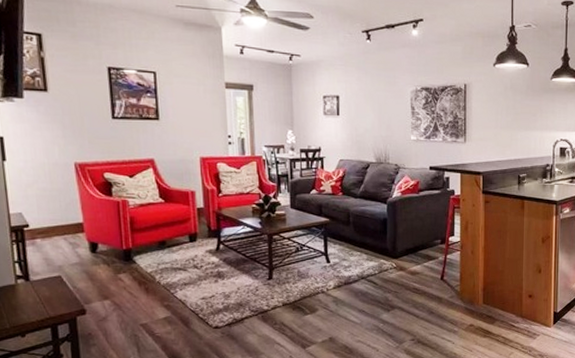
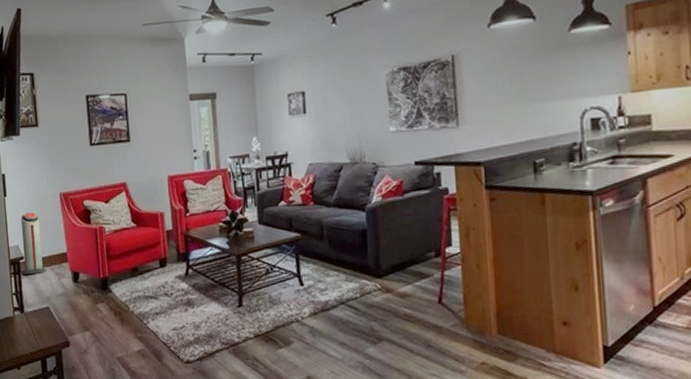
air purifier: none [25,180,58,242] -> present [21,212,46,274]

